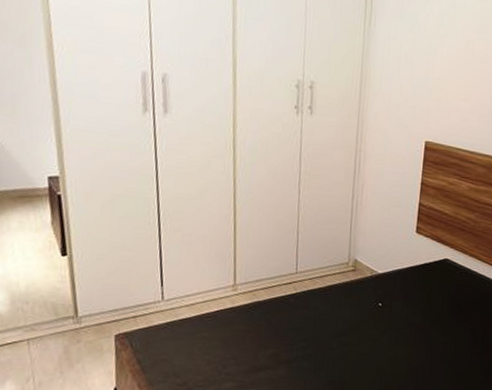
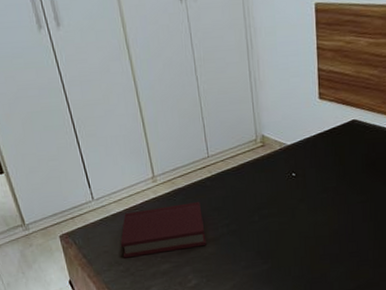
hardback book: none [182,318,280,371] -> present [120,202,206,258]

